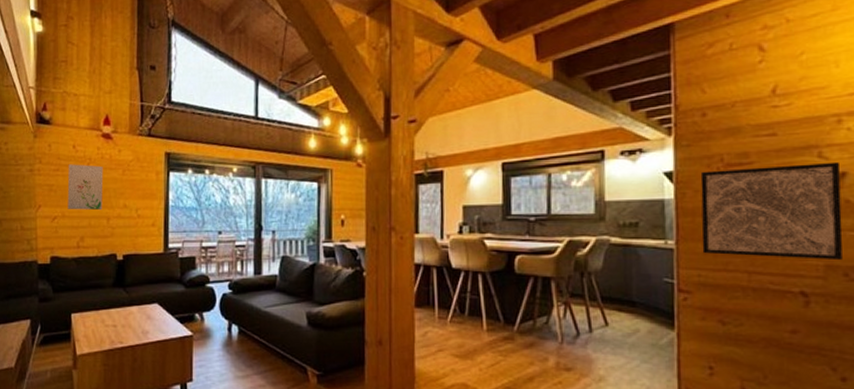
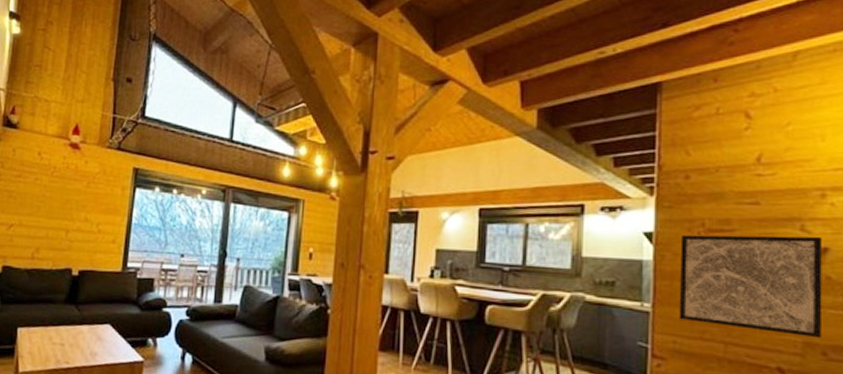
wall art: present [67,164,103,211] -> none [26,171,68,222]

